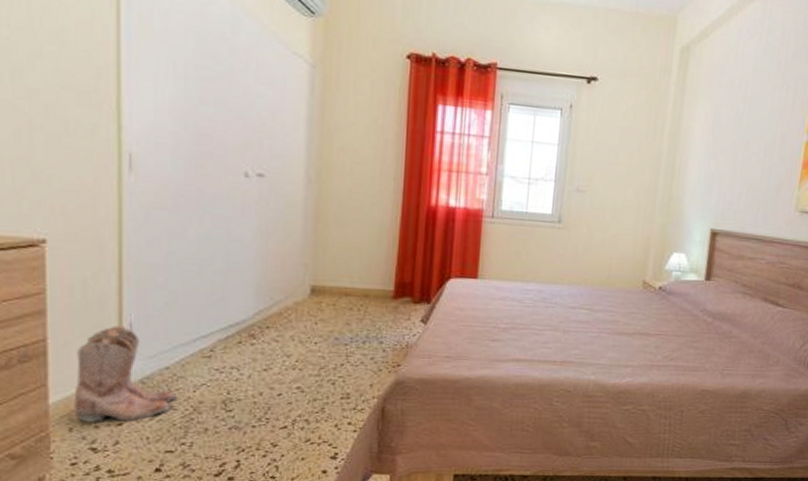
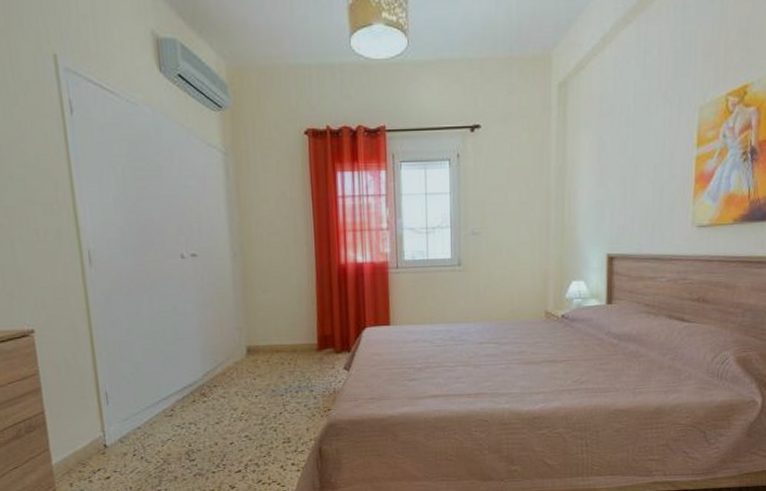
boots: present [74,324,177,422] -> none [68,394,149,478]

